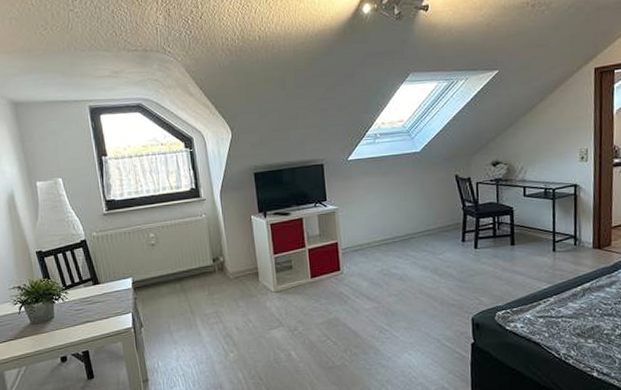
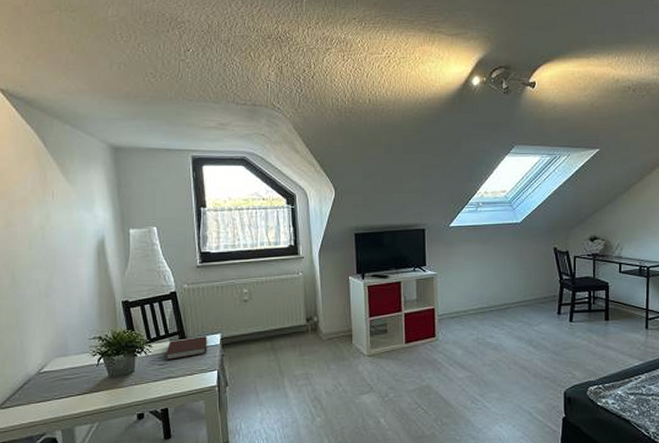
notebook: none [82,280,121,305] -> present [166,335,207,360]

